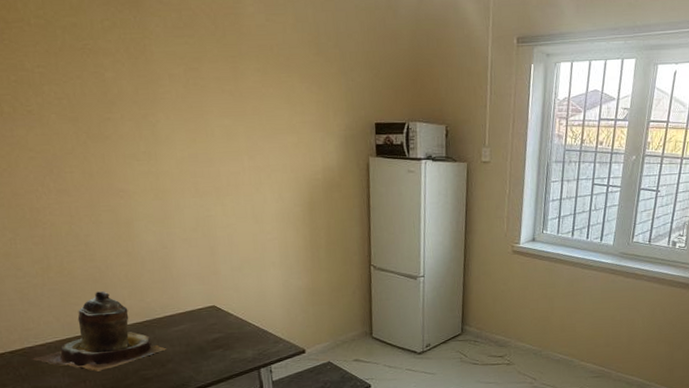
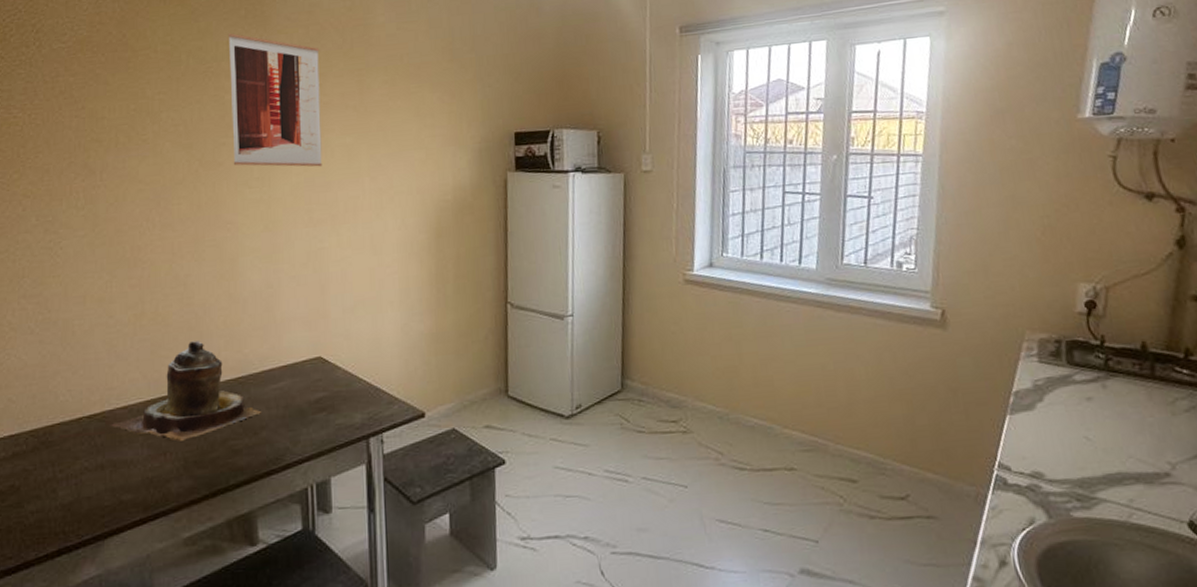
wall art: none [101,12,204,145] -> present [228,33,323,167]

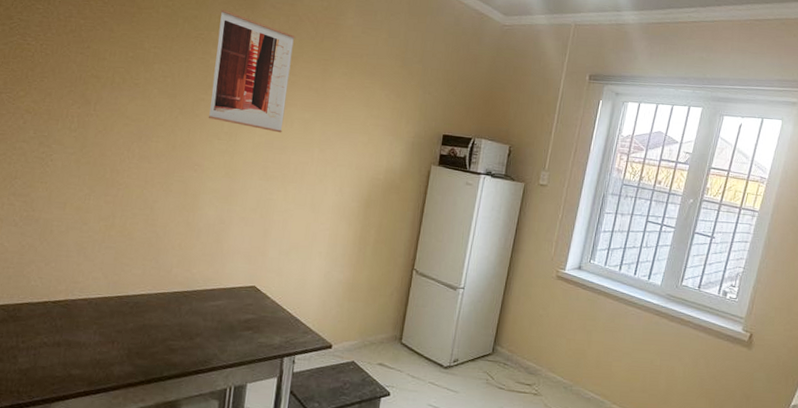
teapot: present [109,341,261,441] -> none [70,255,198,334]

